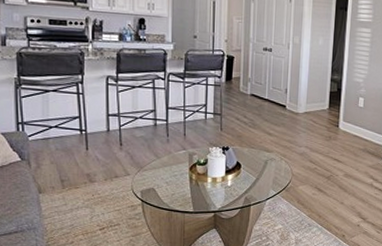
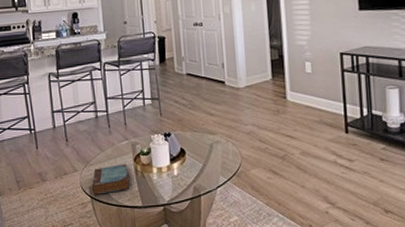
book: none [143,172,182,199] -> present [91,164,129,195]

